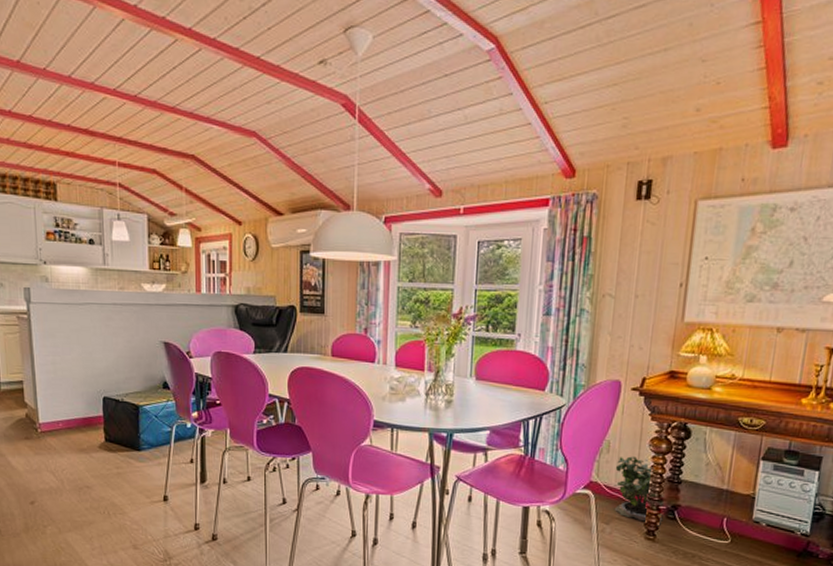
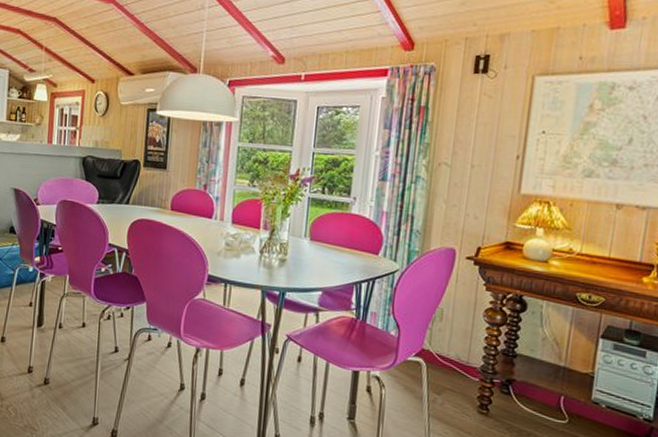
potted plant: present [614,456,664,527] -> none [446,326,498,401]

